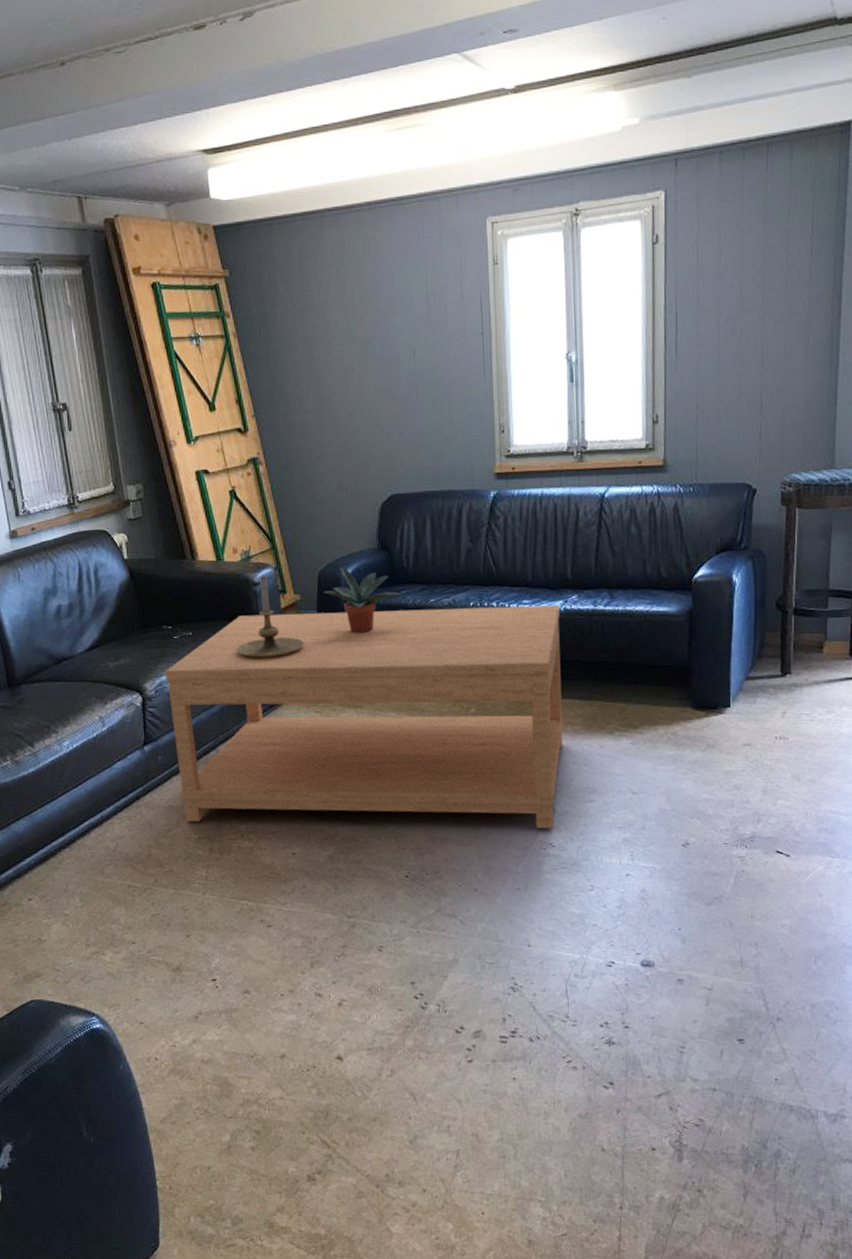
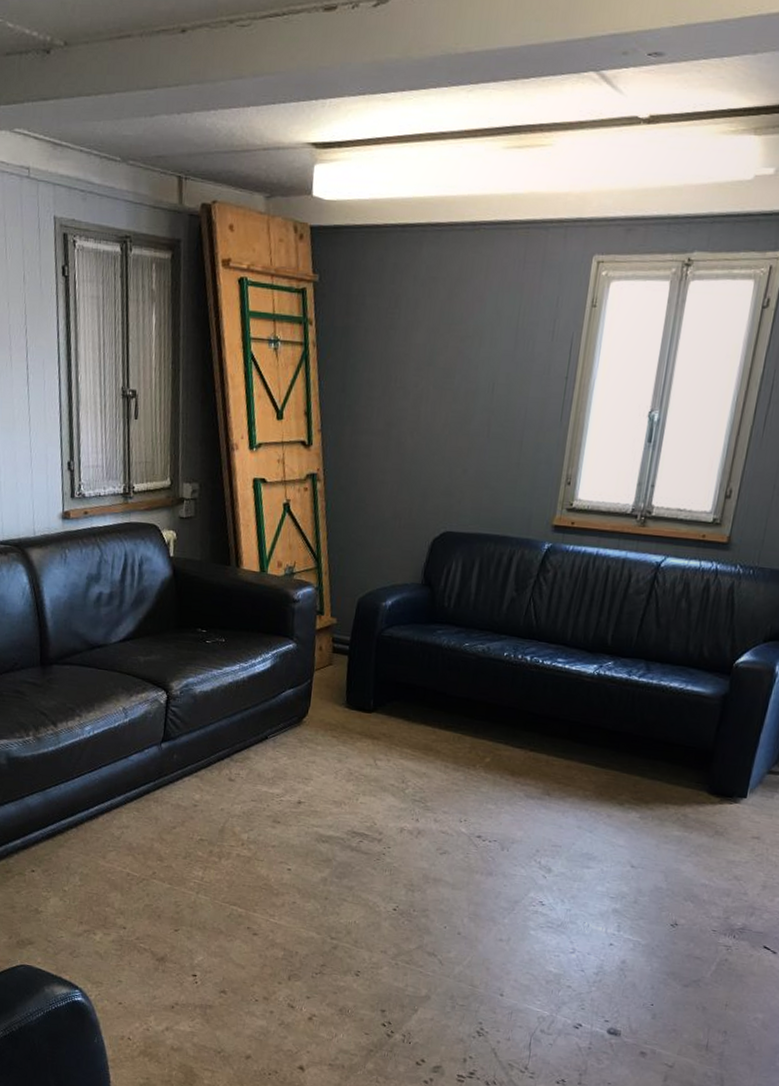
coffee table: present [165,605,564,829] -> none [189,630,594,888]
candle holder: present [235,575,305,658] -> none [264,593,334,677]
potted plant: present [323,567,402,634] -> none [360,597,437,667]

